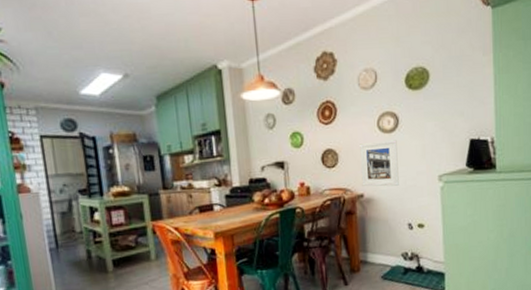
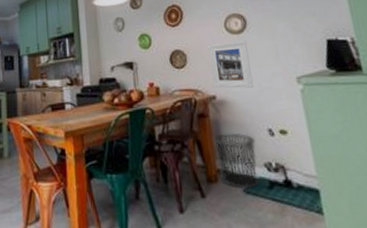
trash can: none [358,228,397,276] -> present [213,133,258,190]

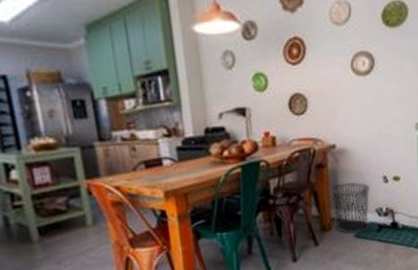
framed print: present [208,40,254,88] -> none [331,83,374,137]

